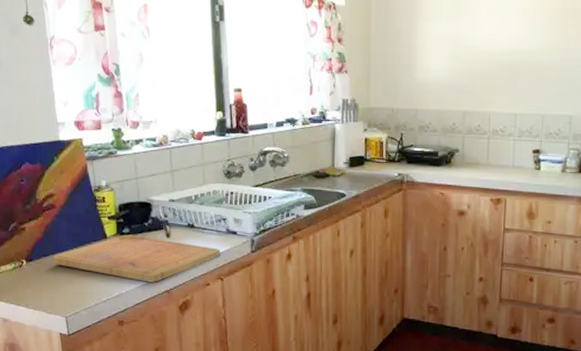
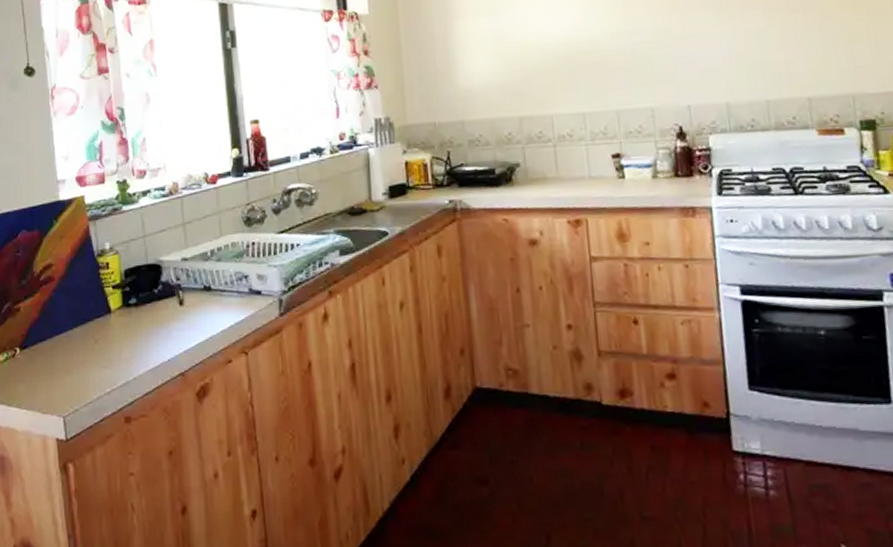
cutting board: present [53,234,220,283] -> none [50,305,243,365]

